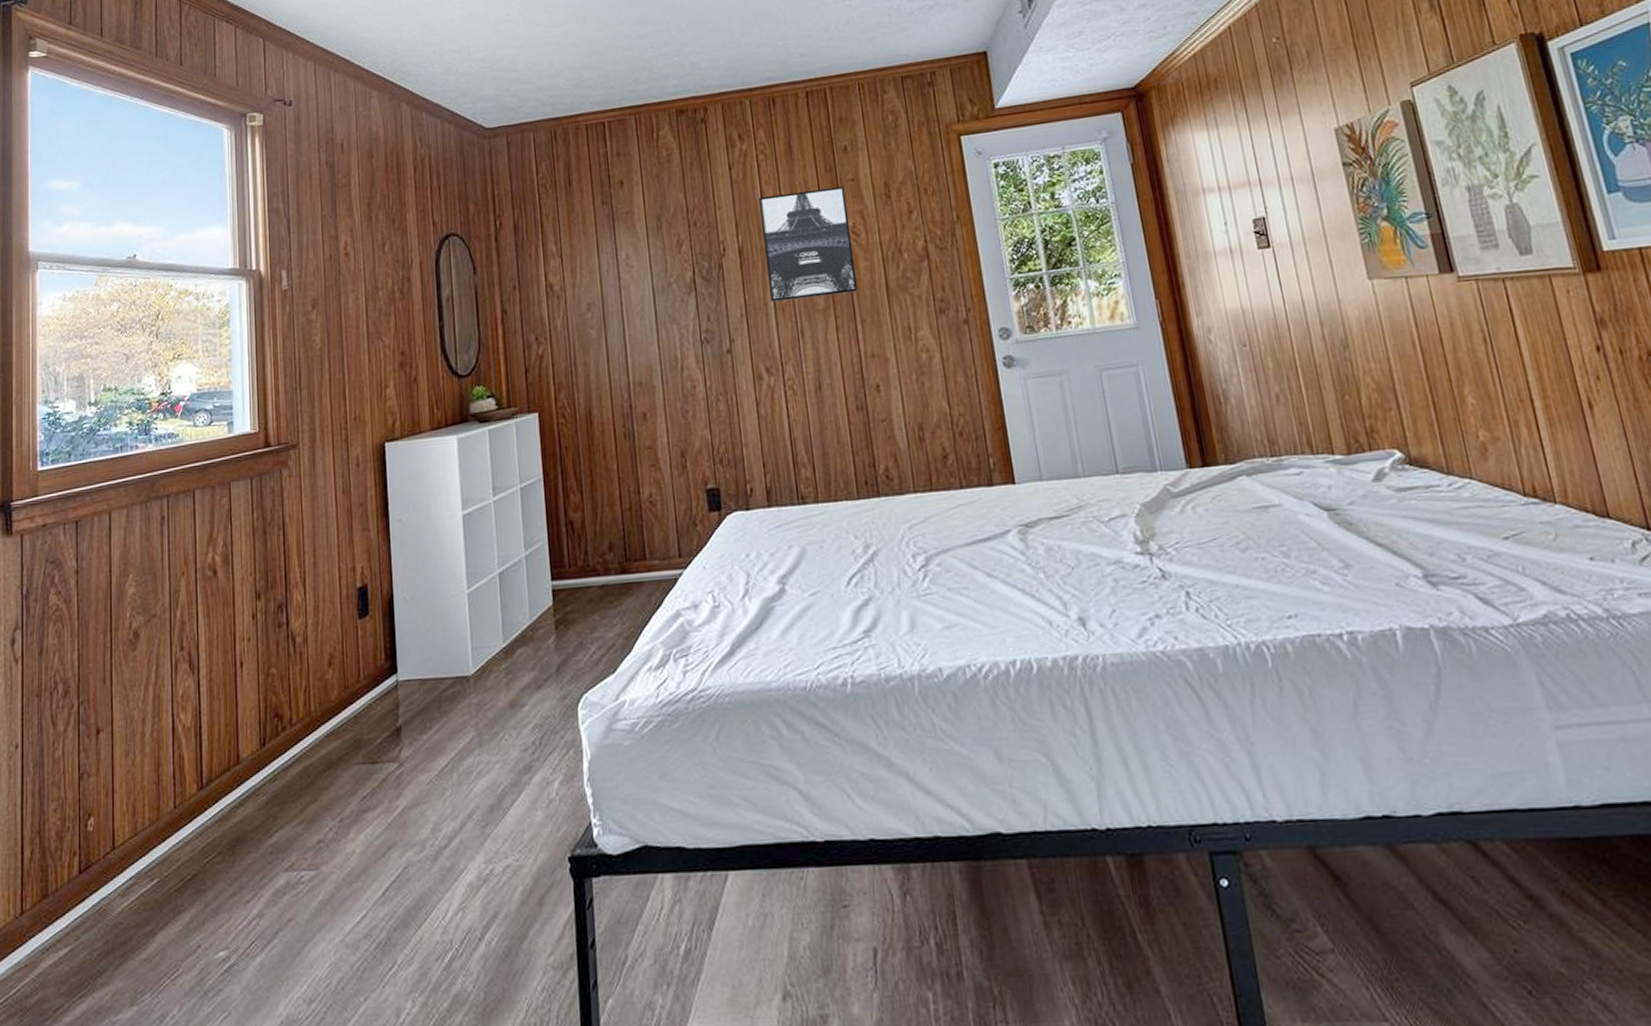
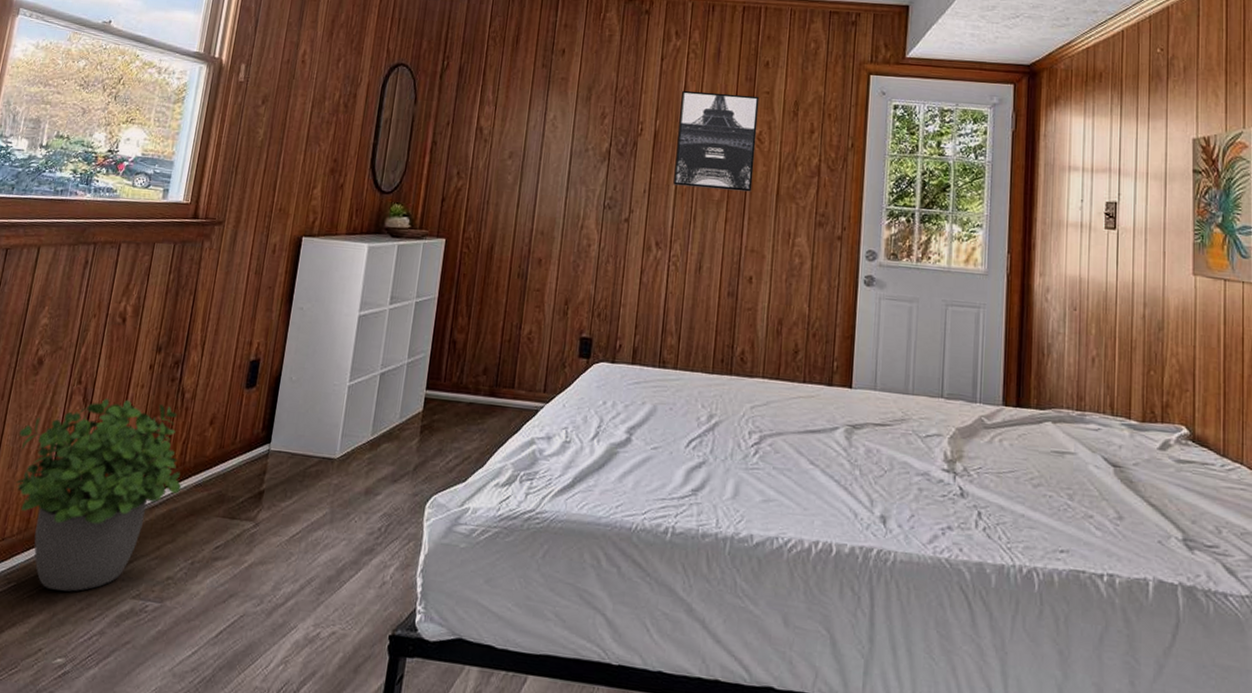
potted plant: none [129,654,313,878] -> present [15,398,182,592]

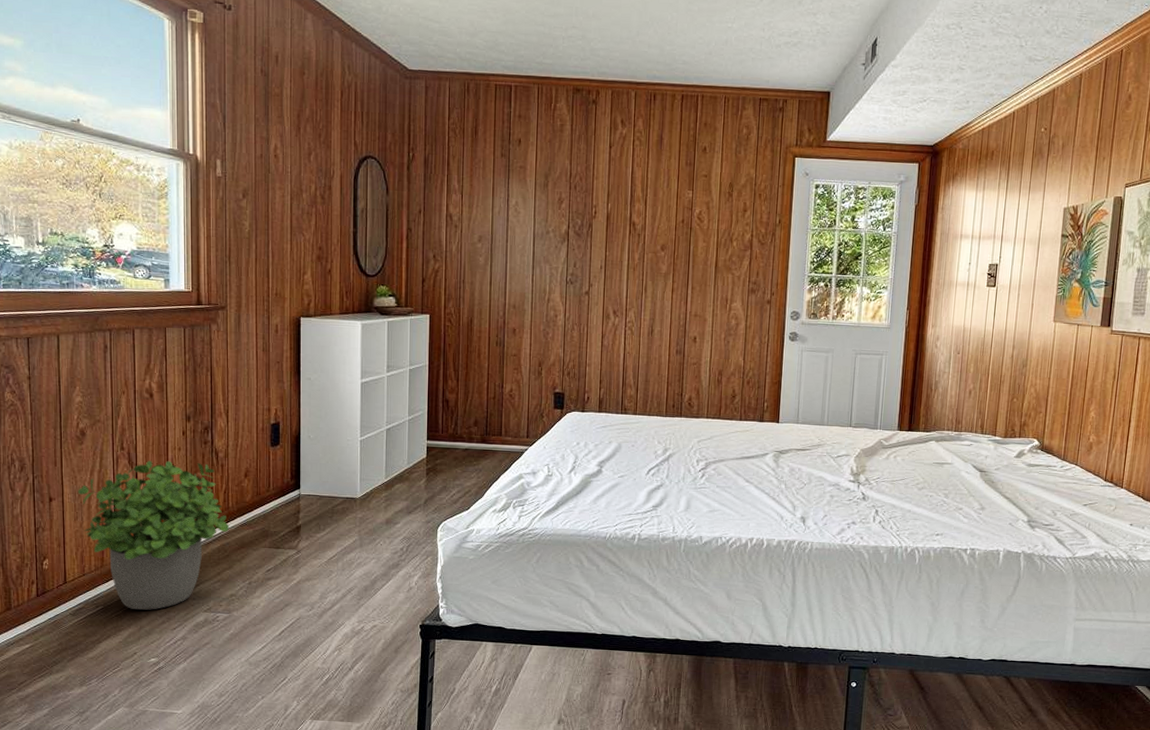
wall art: present [673,90,760,192] -> none [626,175,699,265]

